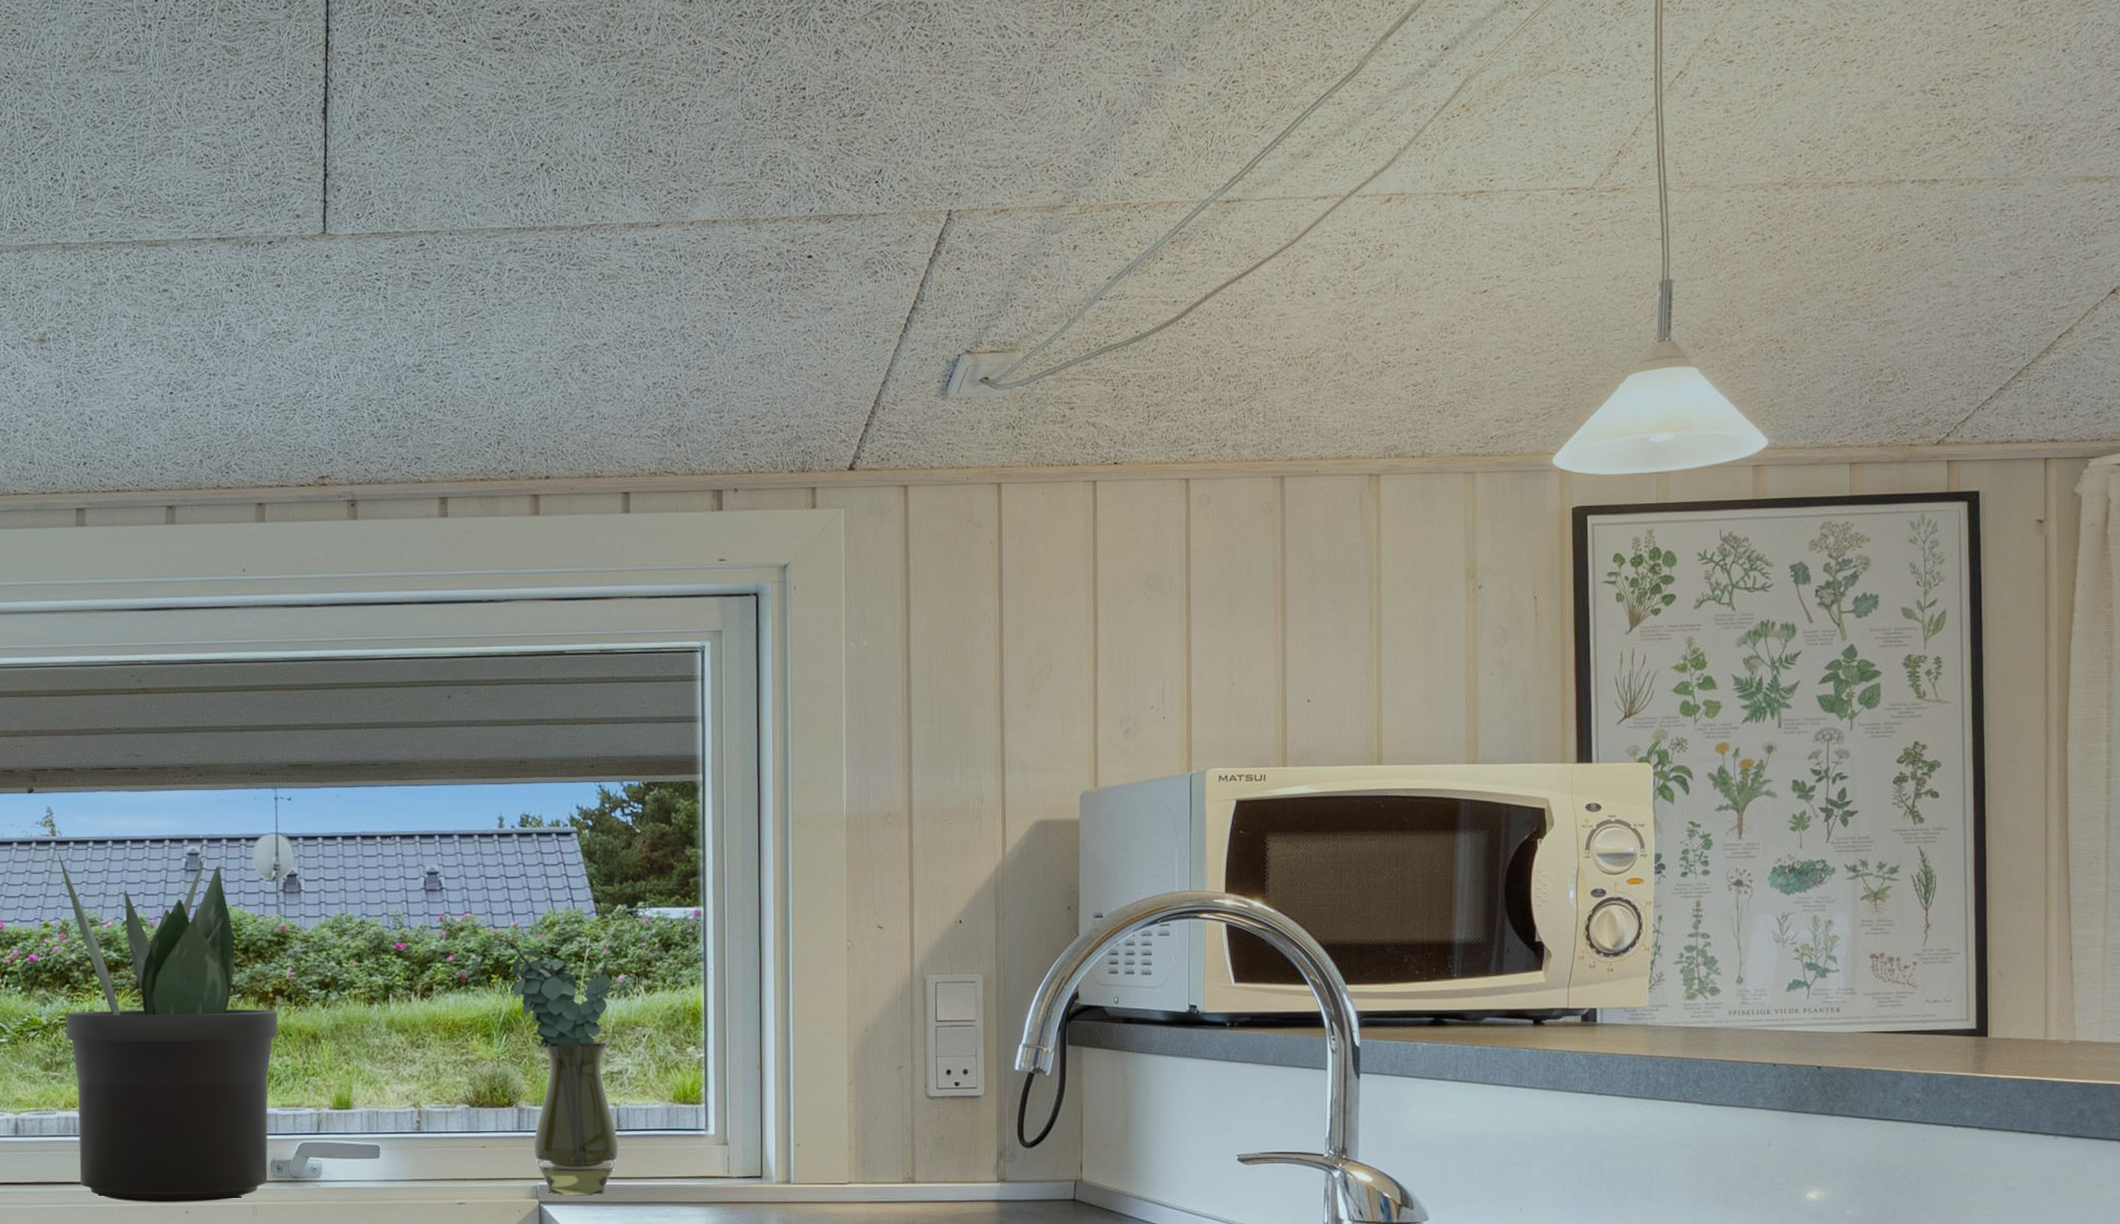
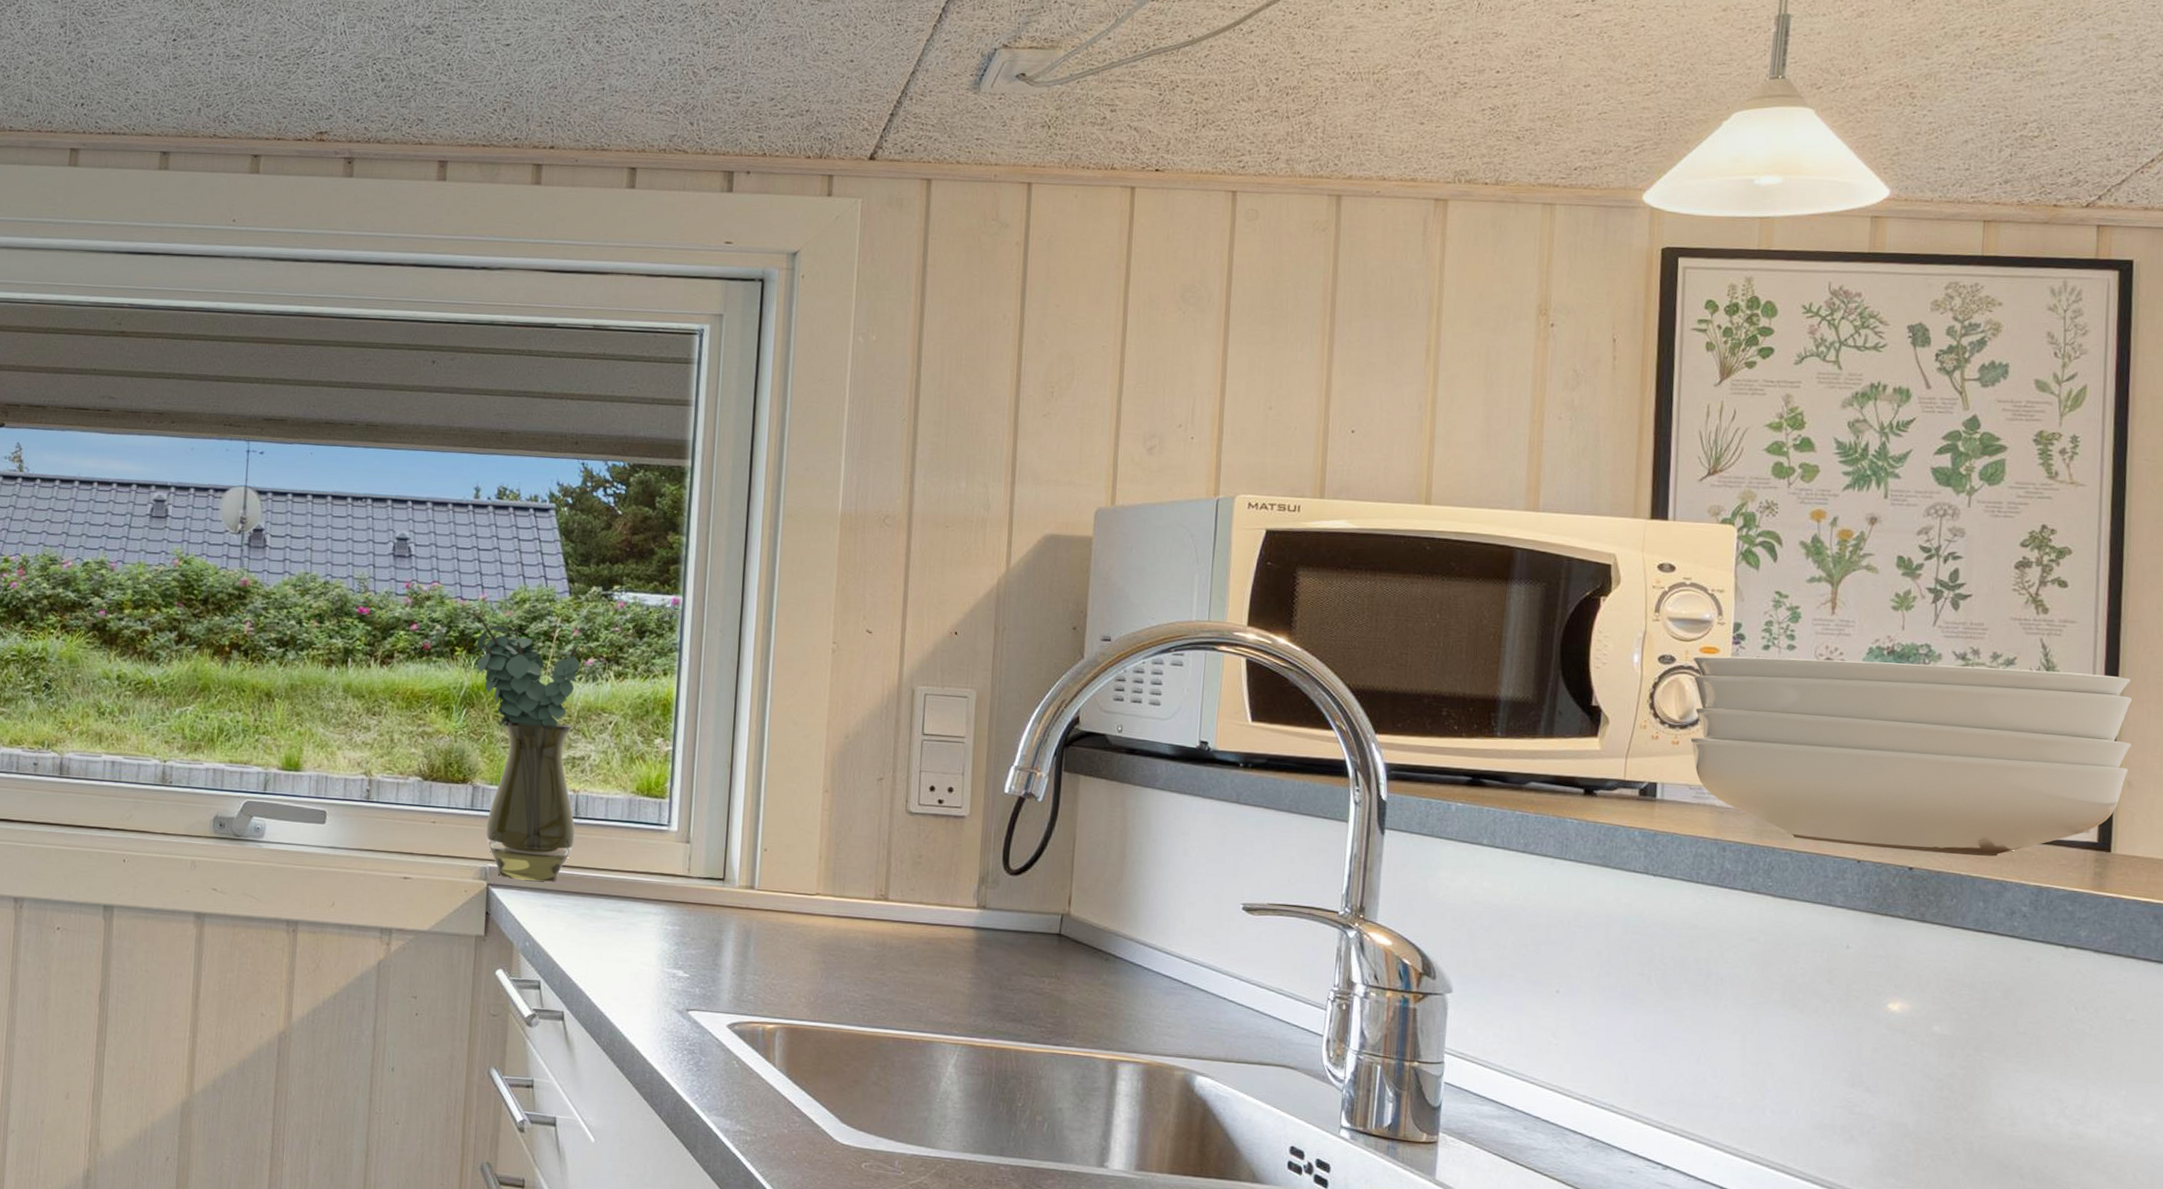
planter: present [58,852,278,1203] -> none [16,488,232,852]
bowl: none [1621,875,2001,1051] -> present [1690,656,2133,857]

